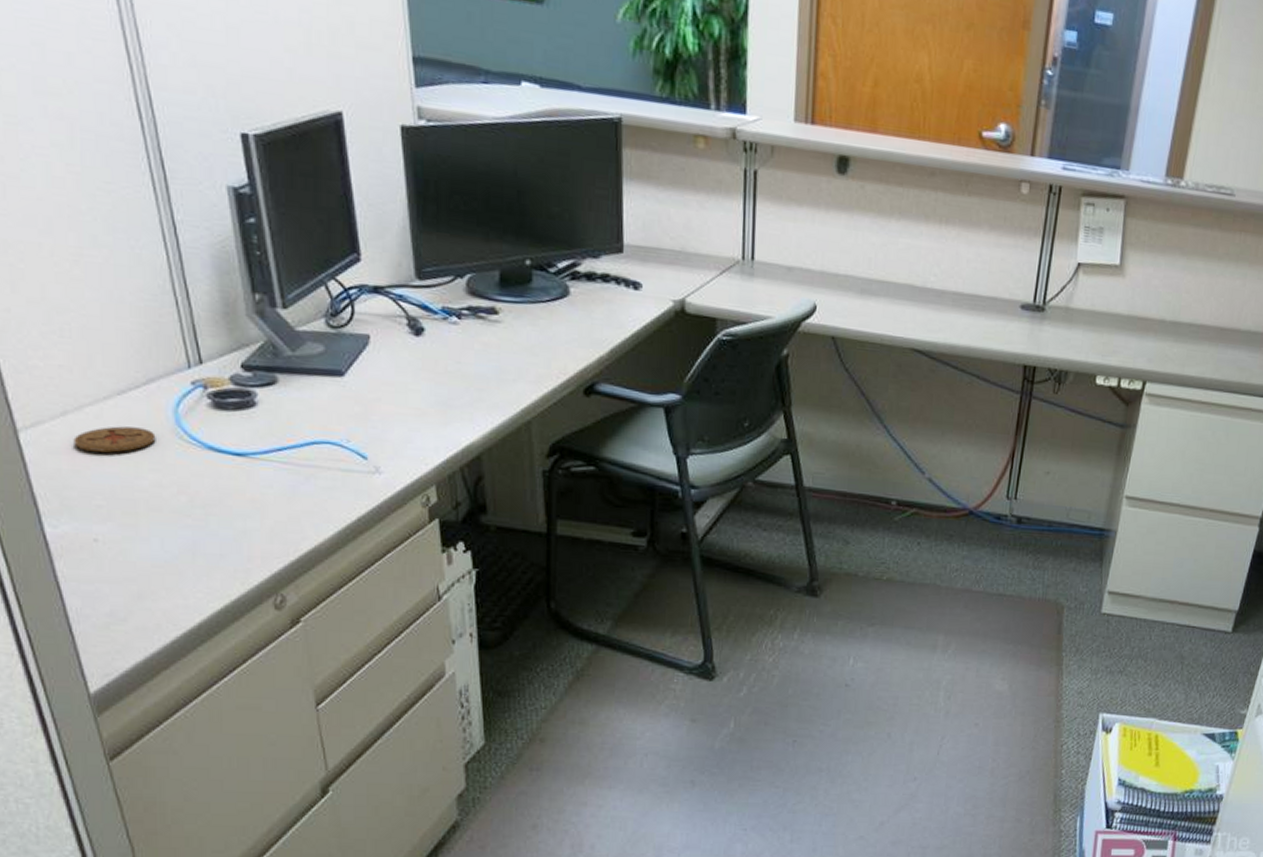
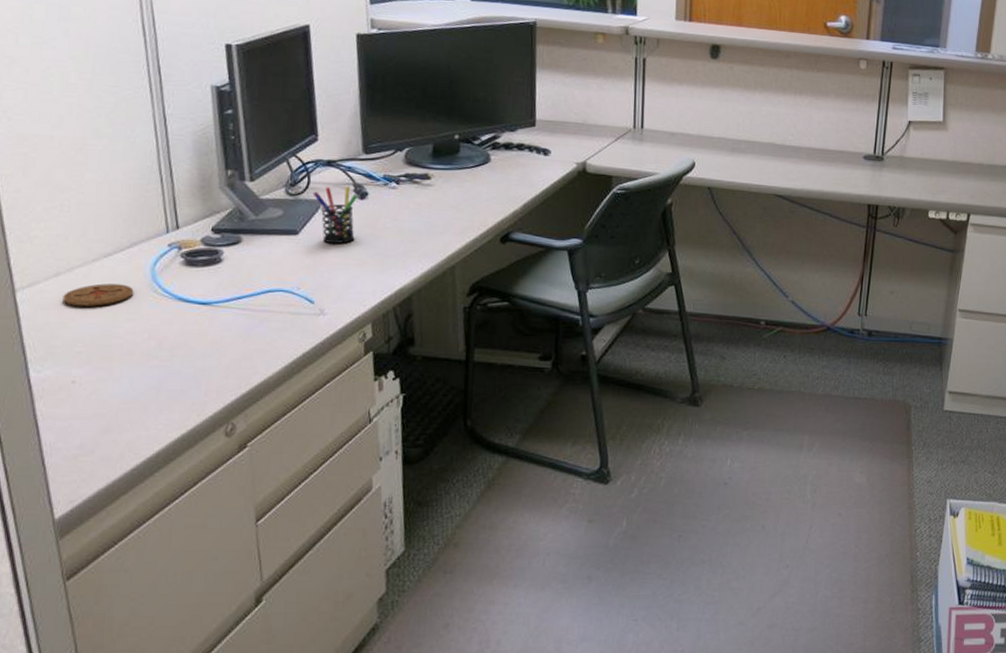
pen holder: none [358,319,412,390] -> present [312,187,357,244]

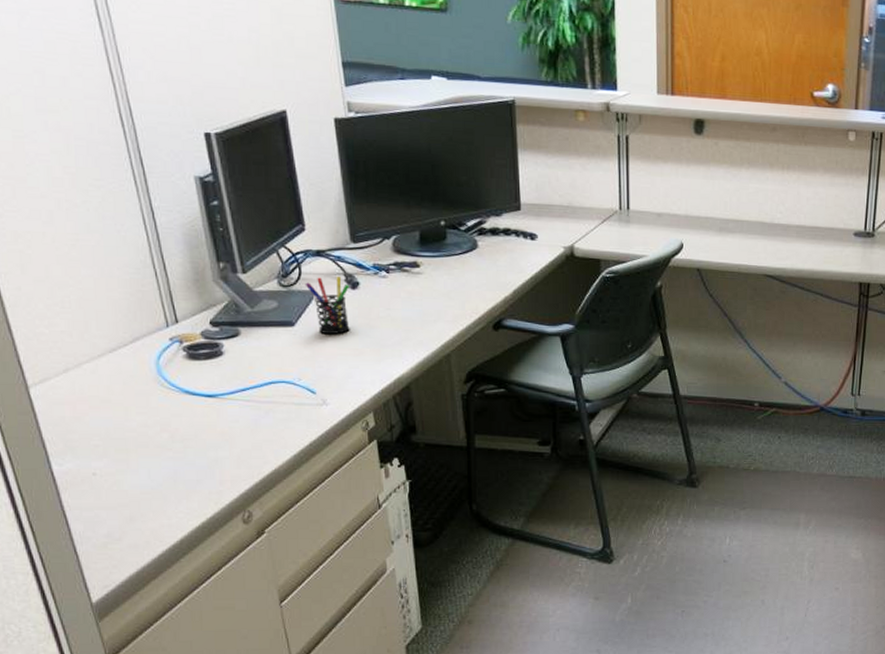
coaster: present [62,283,134,306] -> none [74,378,142,401]

